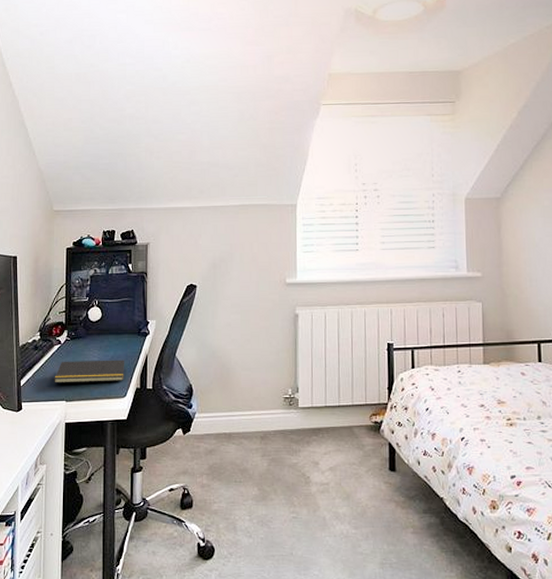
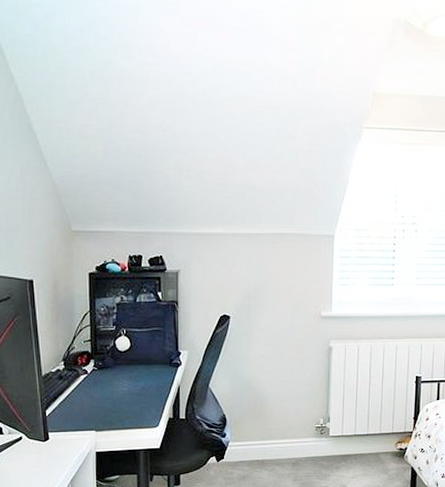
notepad: present [54,360,125,383] -> none [82,390,157,413]

